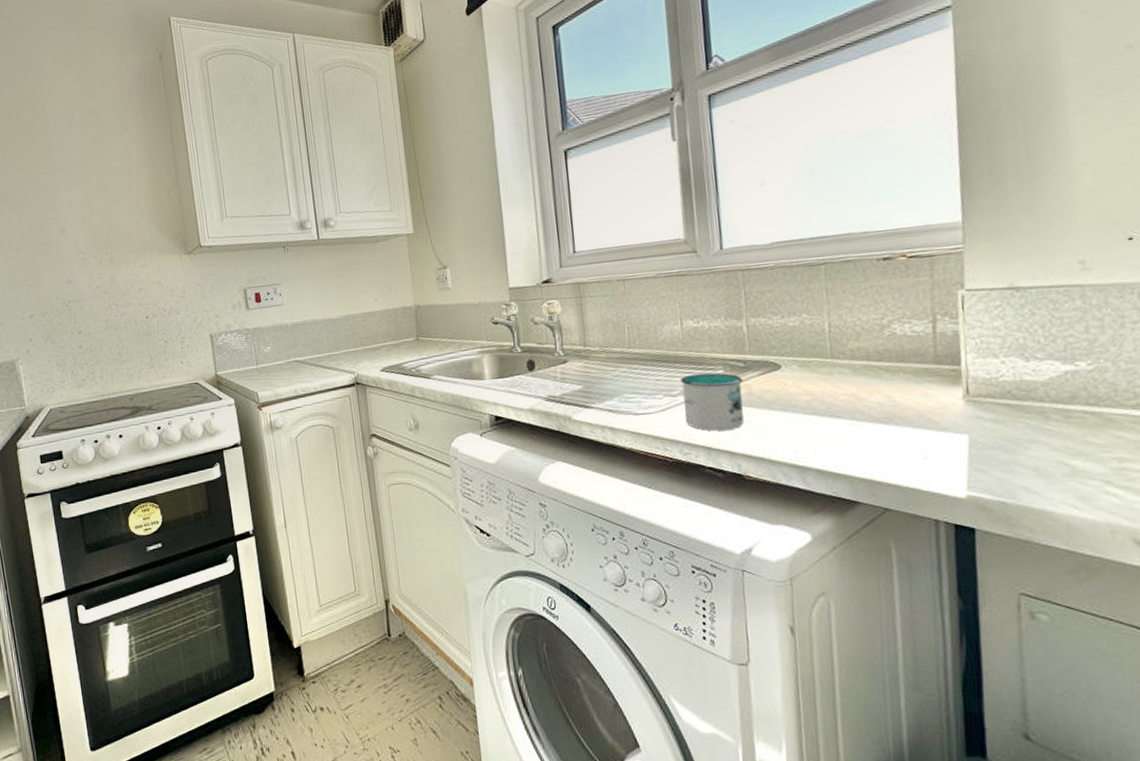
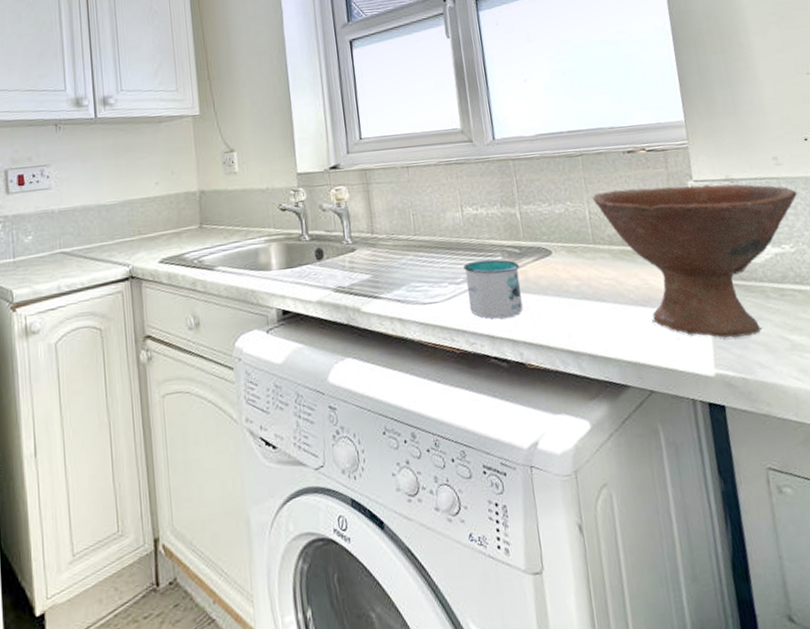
bowl: none [834,292,1107,461] -> present [592,183,797,339]

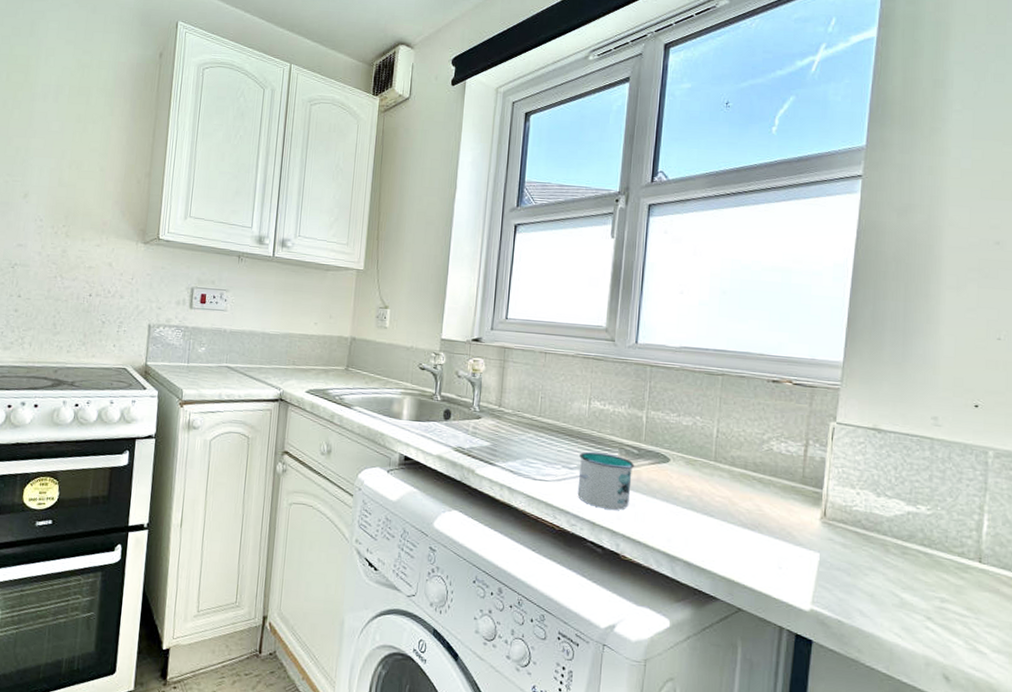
bowl: present [592,183,797,339] -> none [724,414,951,584]

